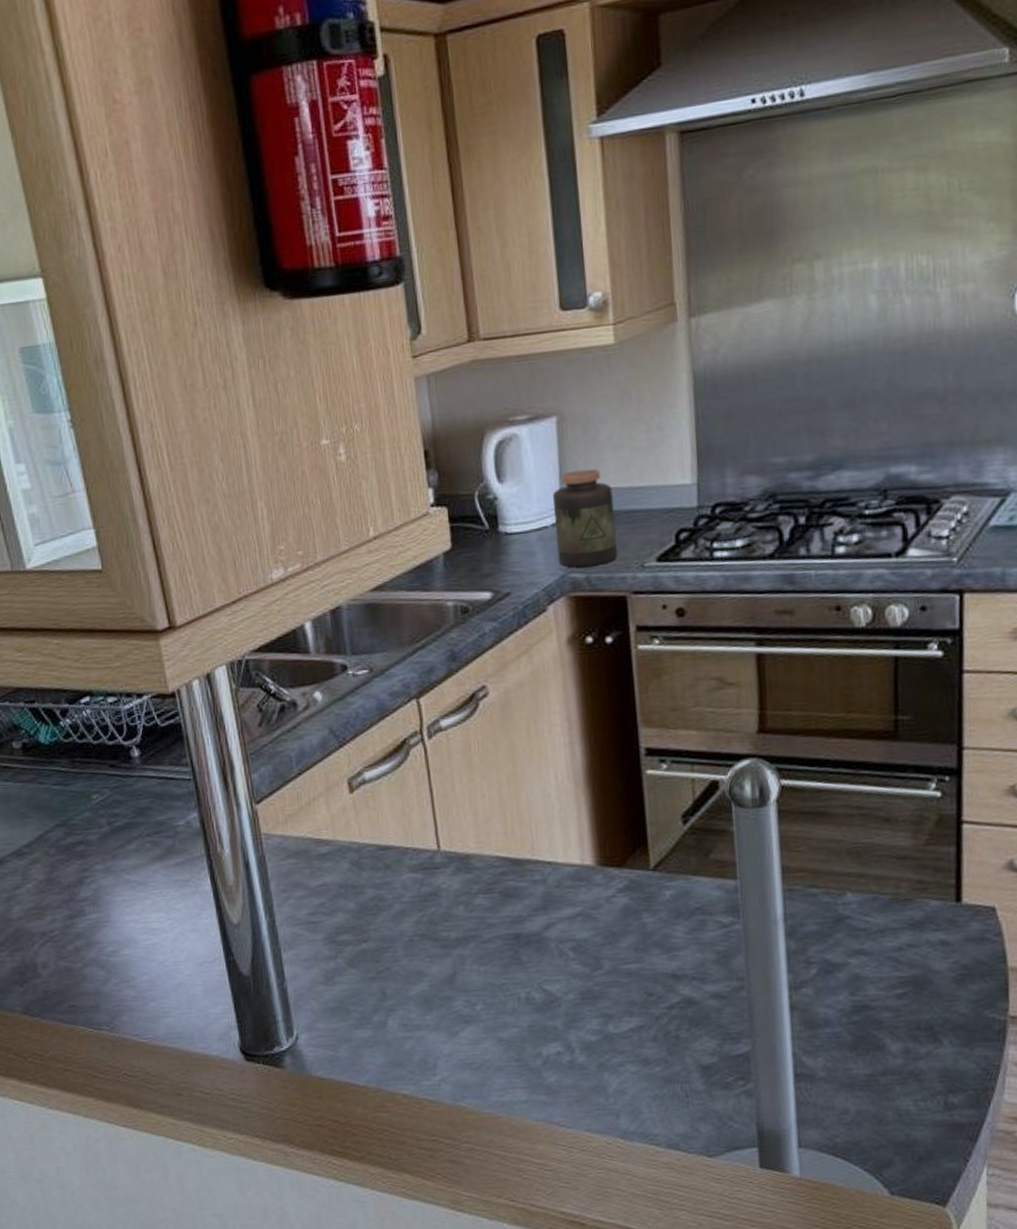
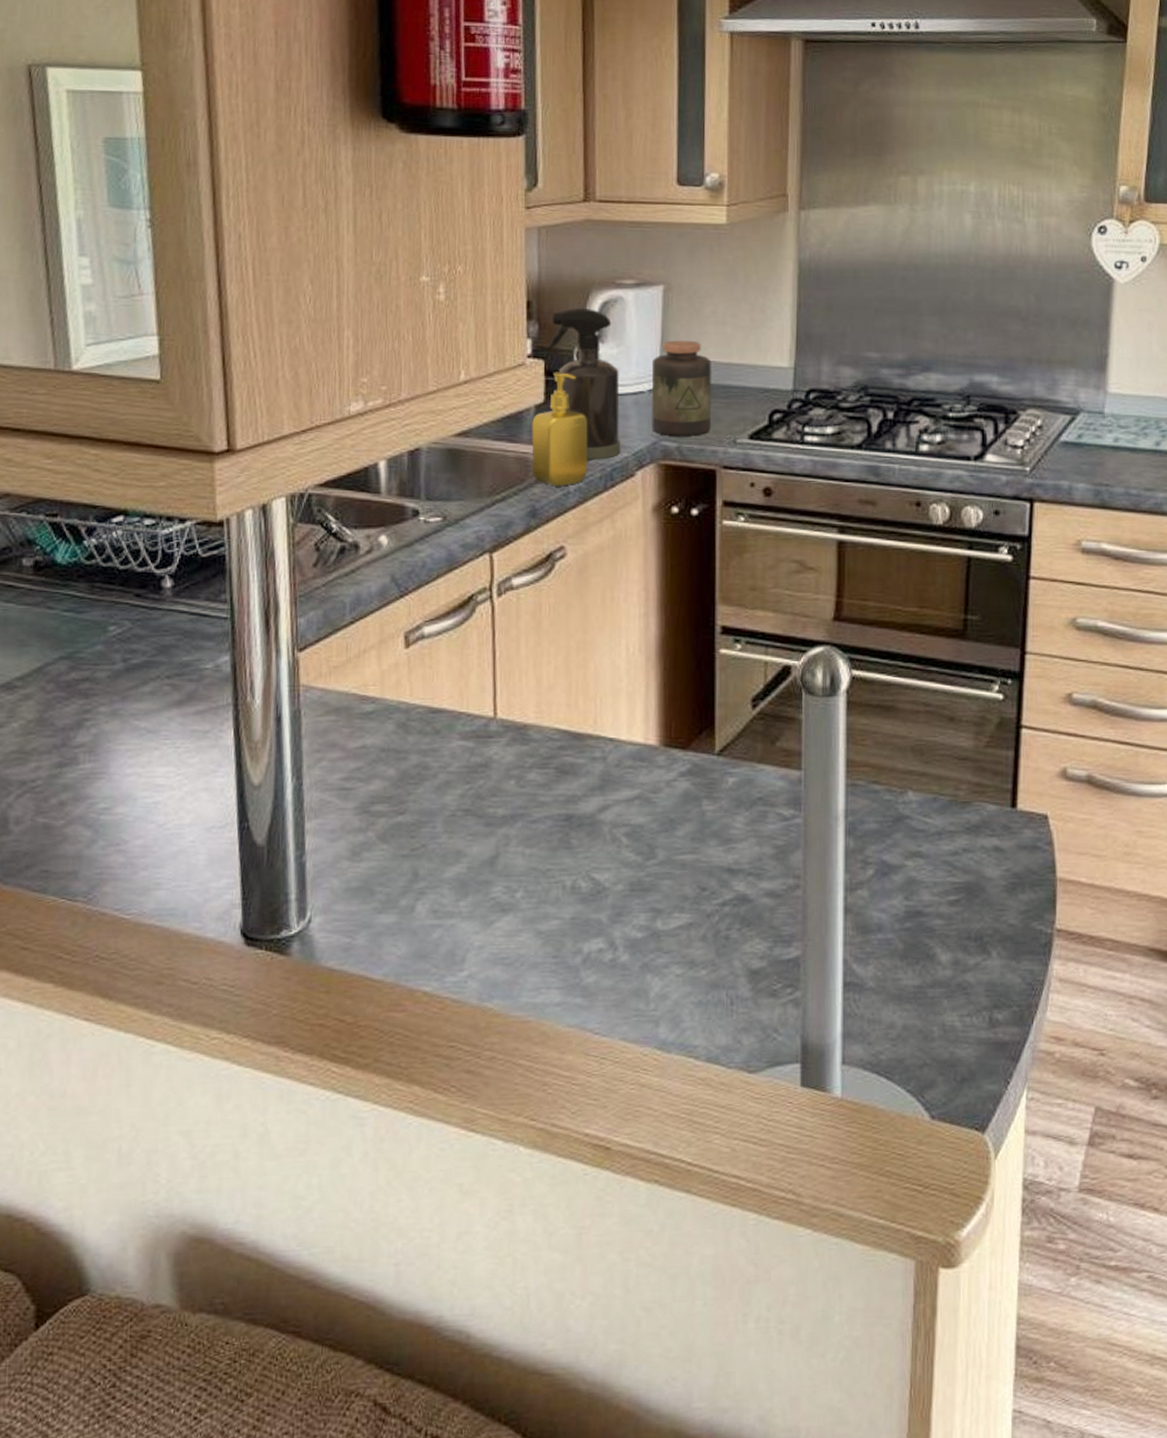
soap dispenser: none [442,517,500,629] -> present [531,372,588,487]
spray bottle: none [448,450,530,600] -> present [546,308,620,460]

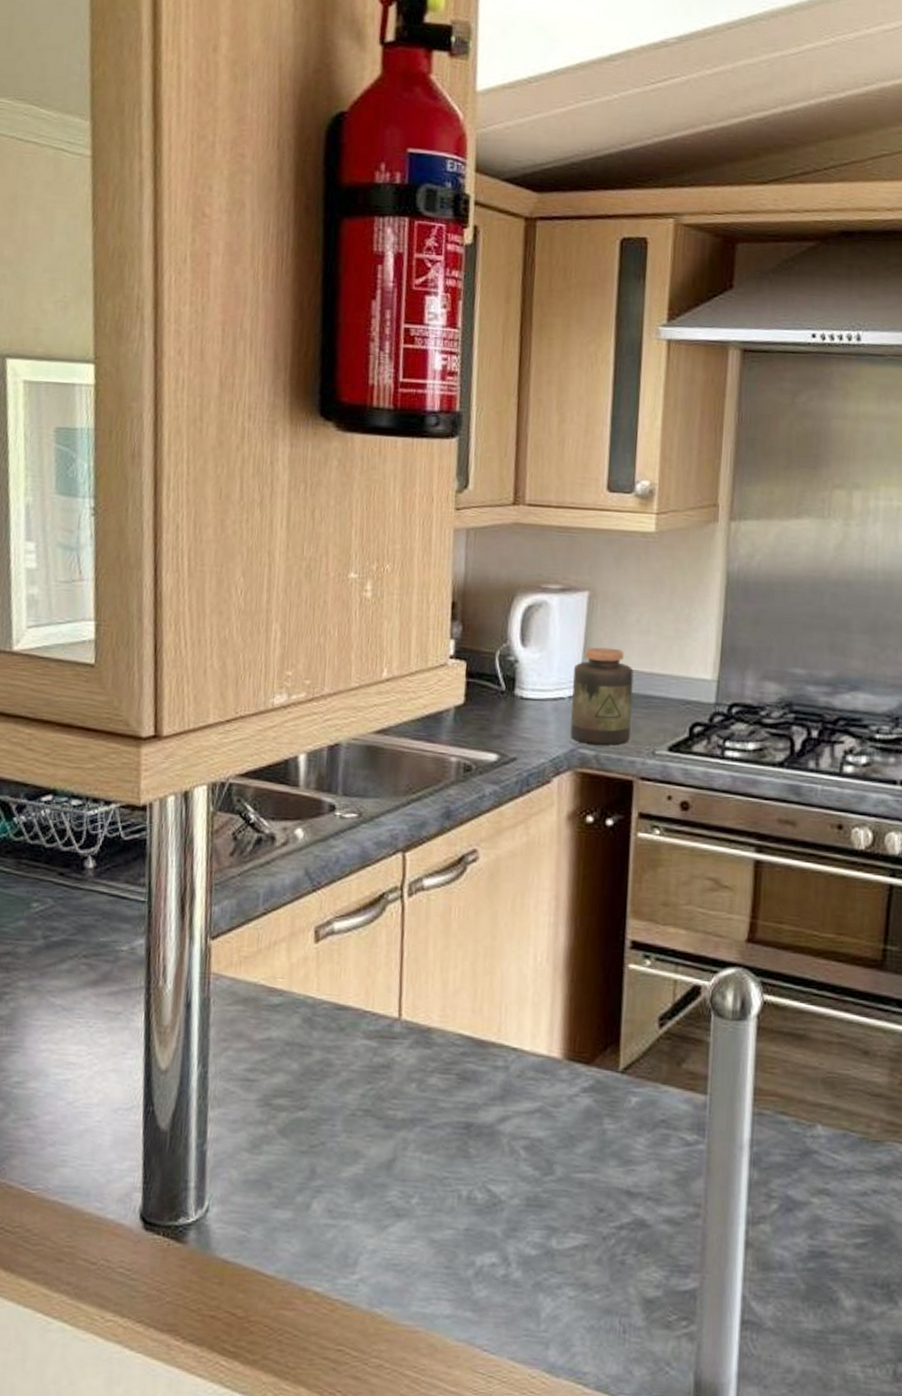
soap dispenser: present [531,372,588,487] -> none [449,674,507,790]
spray bottle: present [546,308,620,460] -> none [469,611,540,765]

